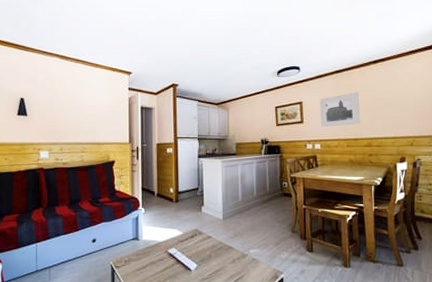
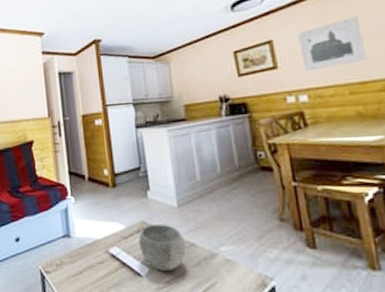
bowl: none [191,231,226,267] -> present [138,223,186,272]

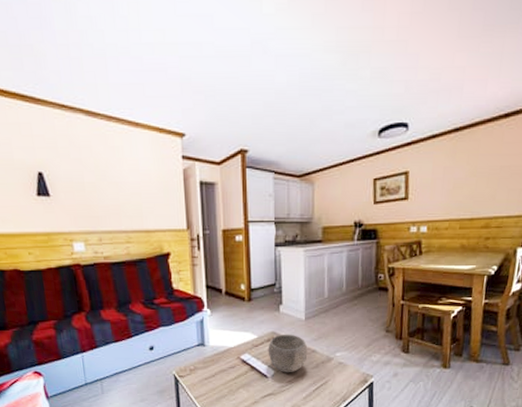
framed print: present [298,15,367,72] -> none [429,157,481,205]

